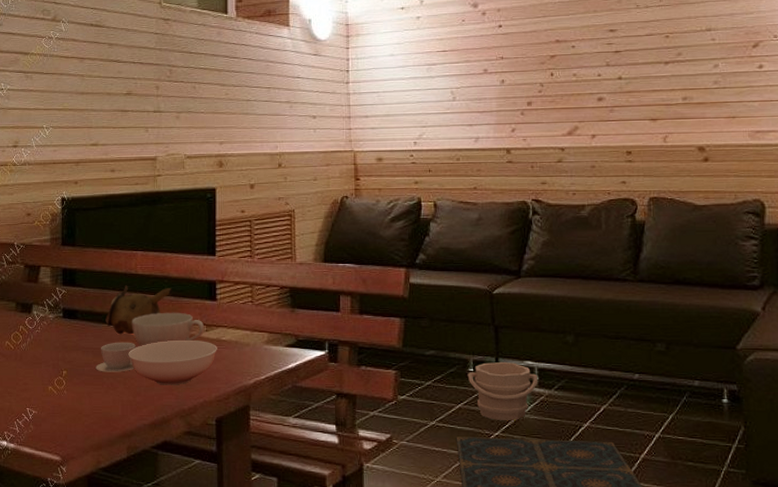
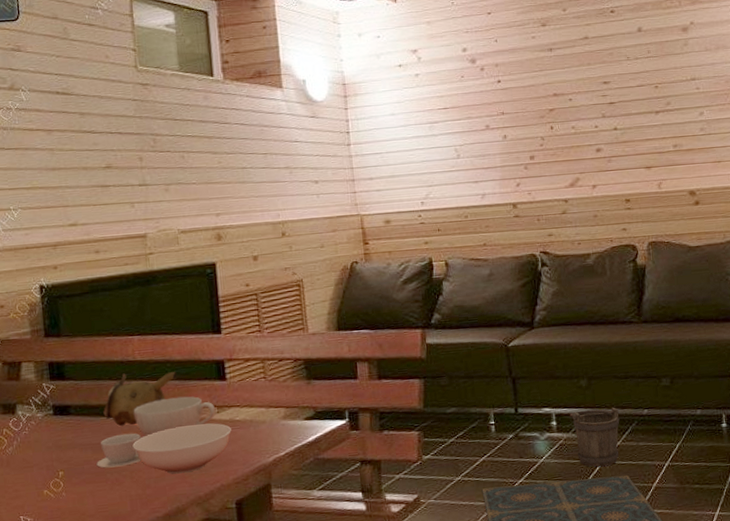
wooden bucket: present [467,361,538,422] -> none [489,411,557,469]
bucket: none [553,367,607,430] -> present [569,407,620,467]

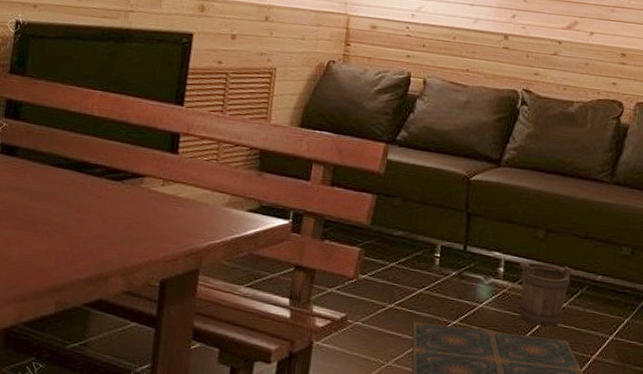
teacup: present [96,433,141,468] -> none [31,186,81,220]
teapot: present [103,372,177,427] -> none [49,126,131,180]
bowl: present [132,423,231,474] -> none [70,191,172,240]
teacup: present [133,396,216,436] -> none [78,160,161,194]

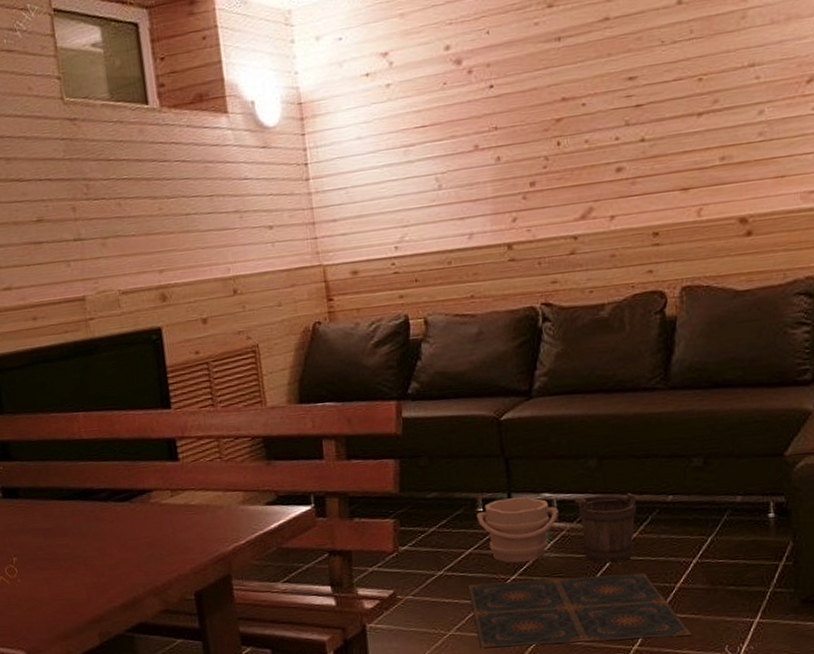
wooden bucket: none [433,249,504,311] -> present [476,496,558,563]

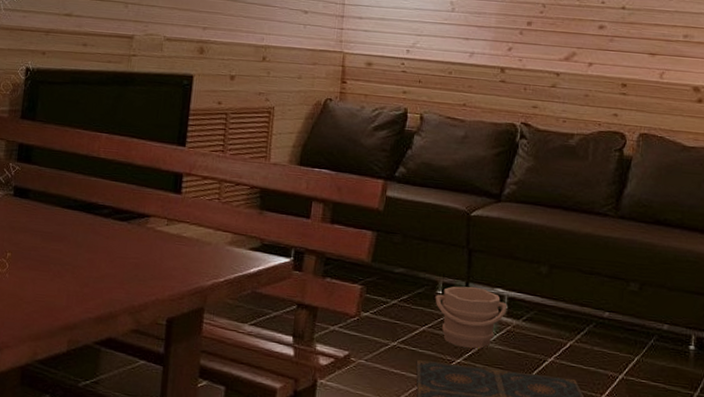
bucket: present [574,492,637,563] -> none [523,298,577,365]

